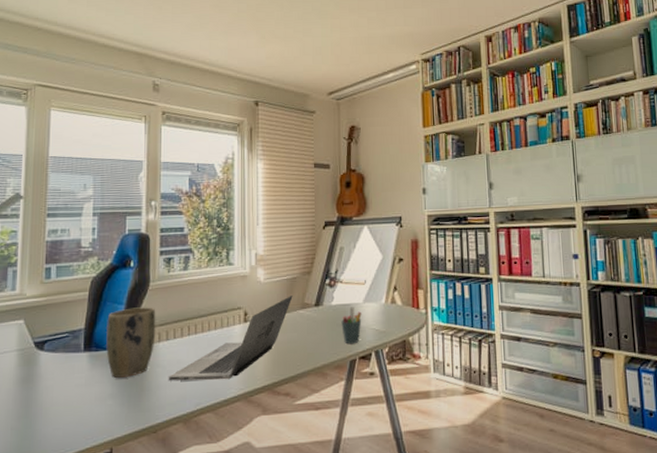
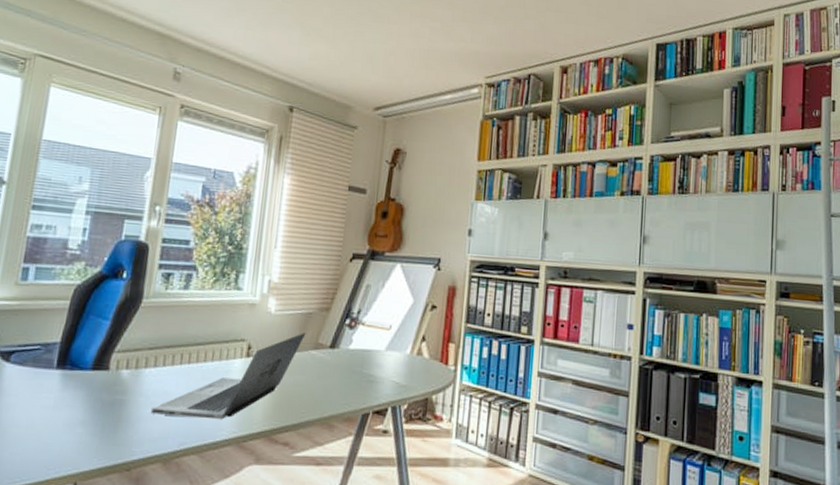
plant pot: present [106,307,156,378] -> none [82,325,146,404]
pen holder: present [341,307,362,345] -> none [357,353,382,396]

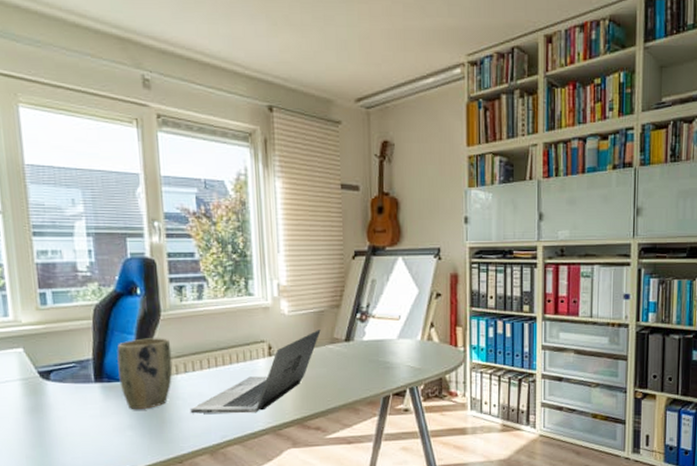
plant pot: none [82,325,146,404] -> present [116,338,173,409]

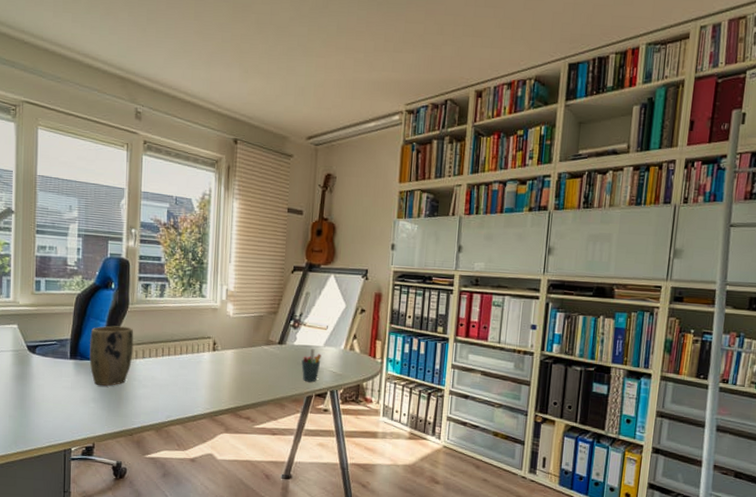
laptop: present [190,330,321,414] -> none [143,332,259,399]
pen holder: none [374,343,396,381] -> present [301,348,321,382]

